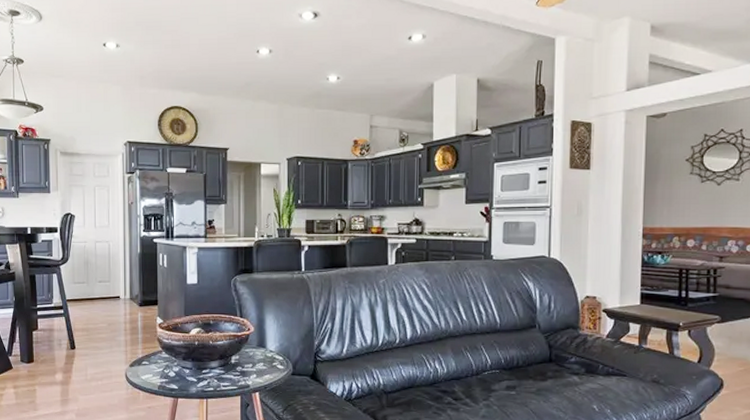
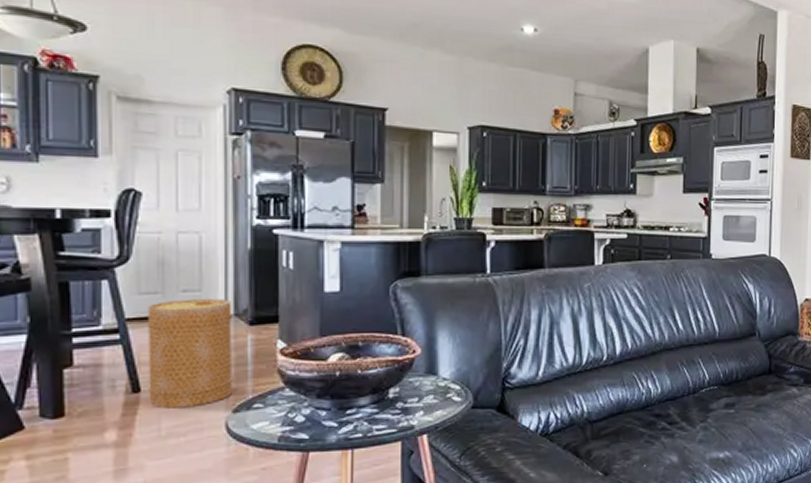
basket: none [78,287,130,361] -> present [146,299,234,409]

